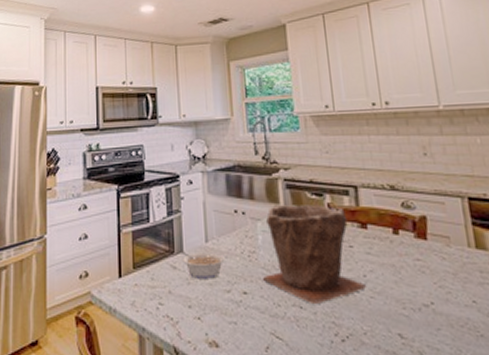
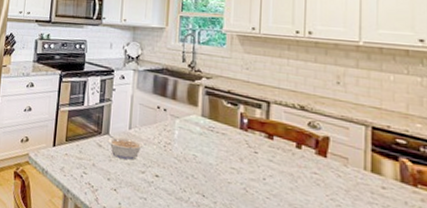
plant pot: present [263,204,367,303] -> none [174,106,265,196]

